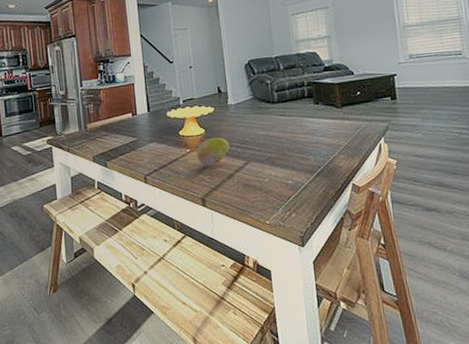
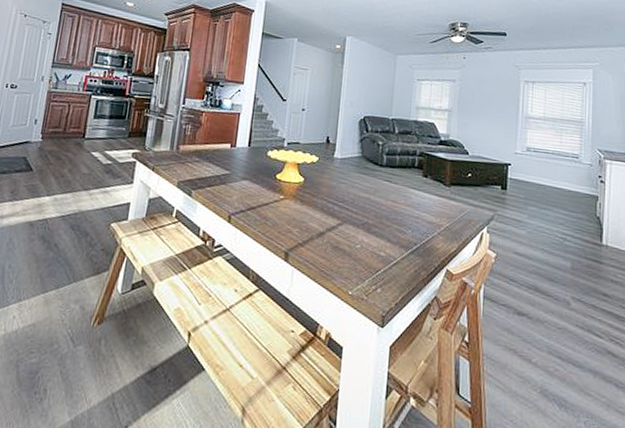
fruit: present [196,137,230,166] -> none [289,188,327,219]

